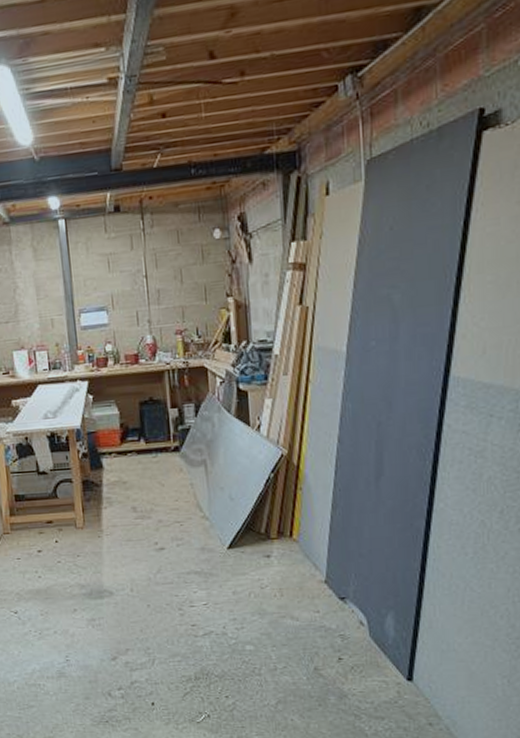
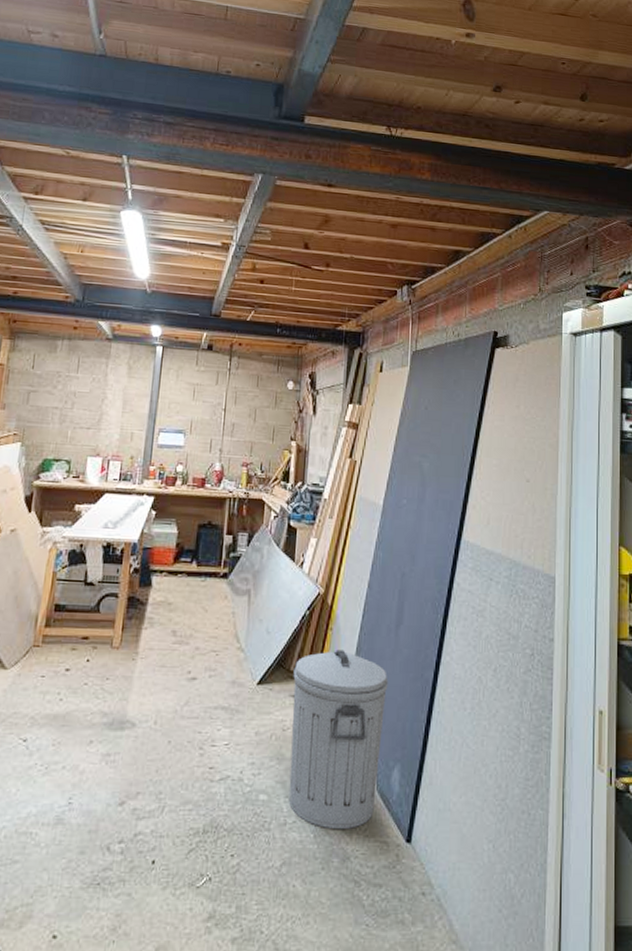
trash can: none [264,508,373,672] -> present [288,649,389,830]

